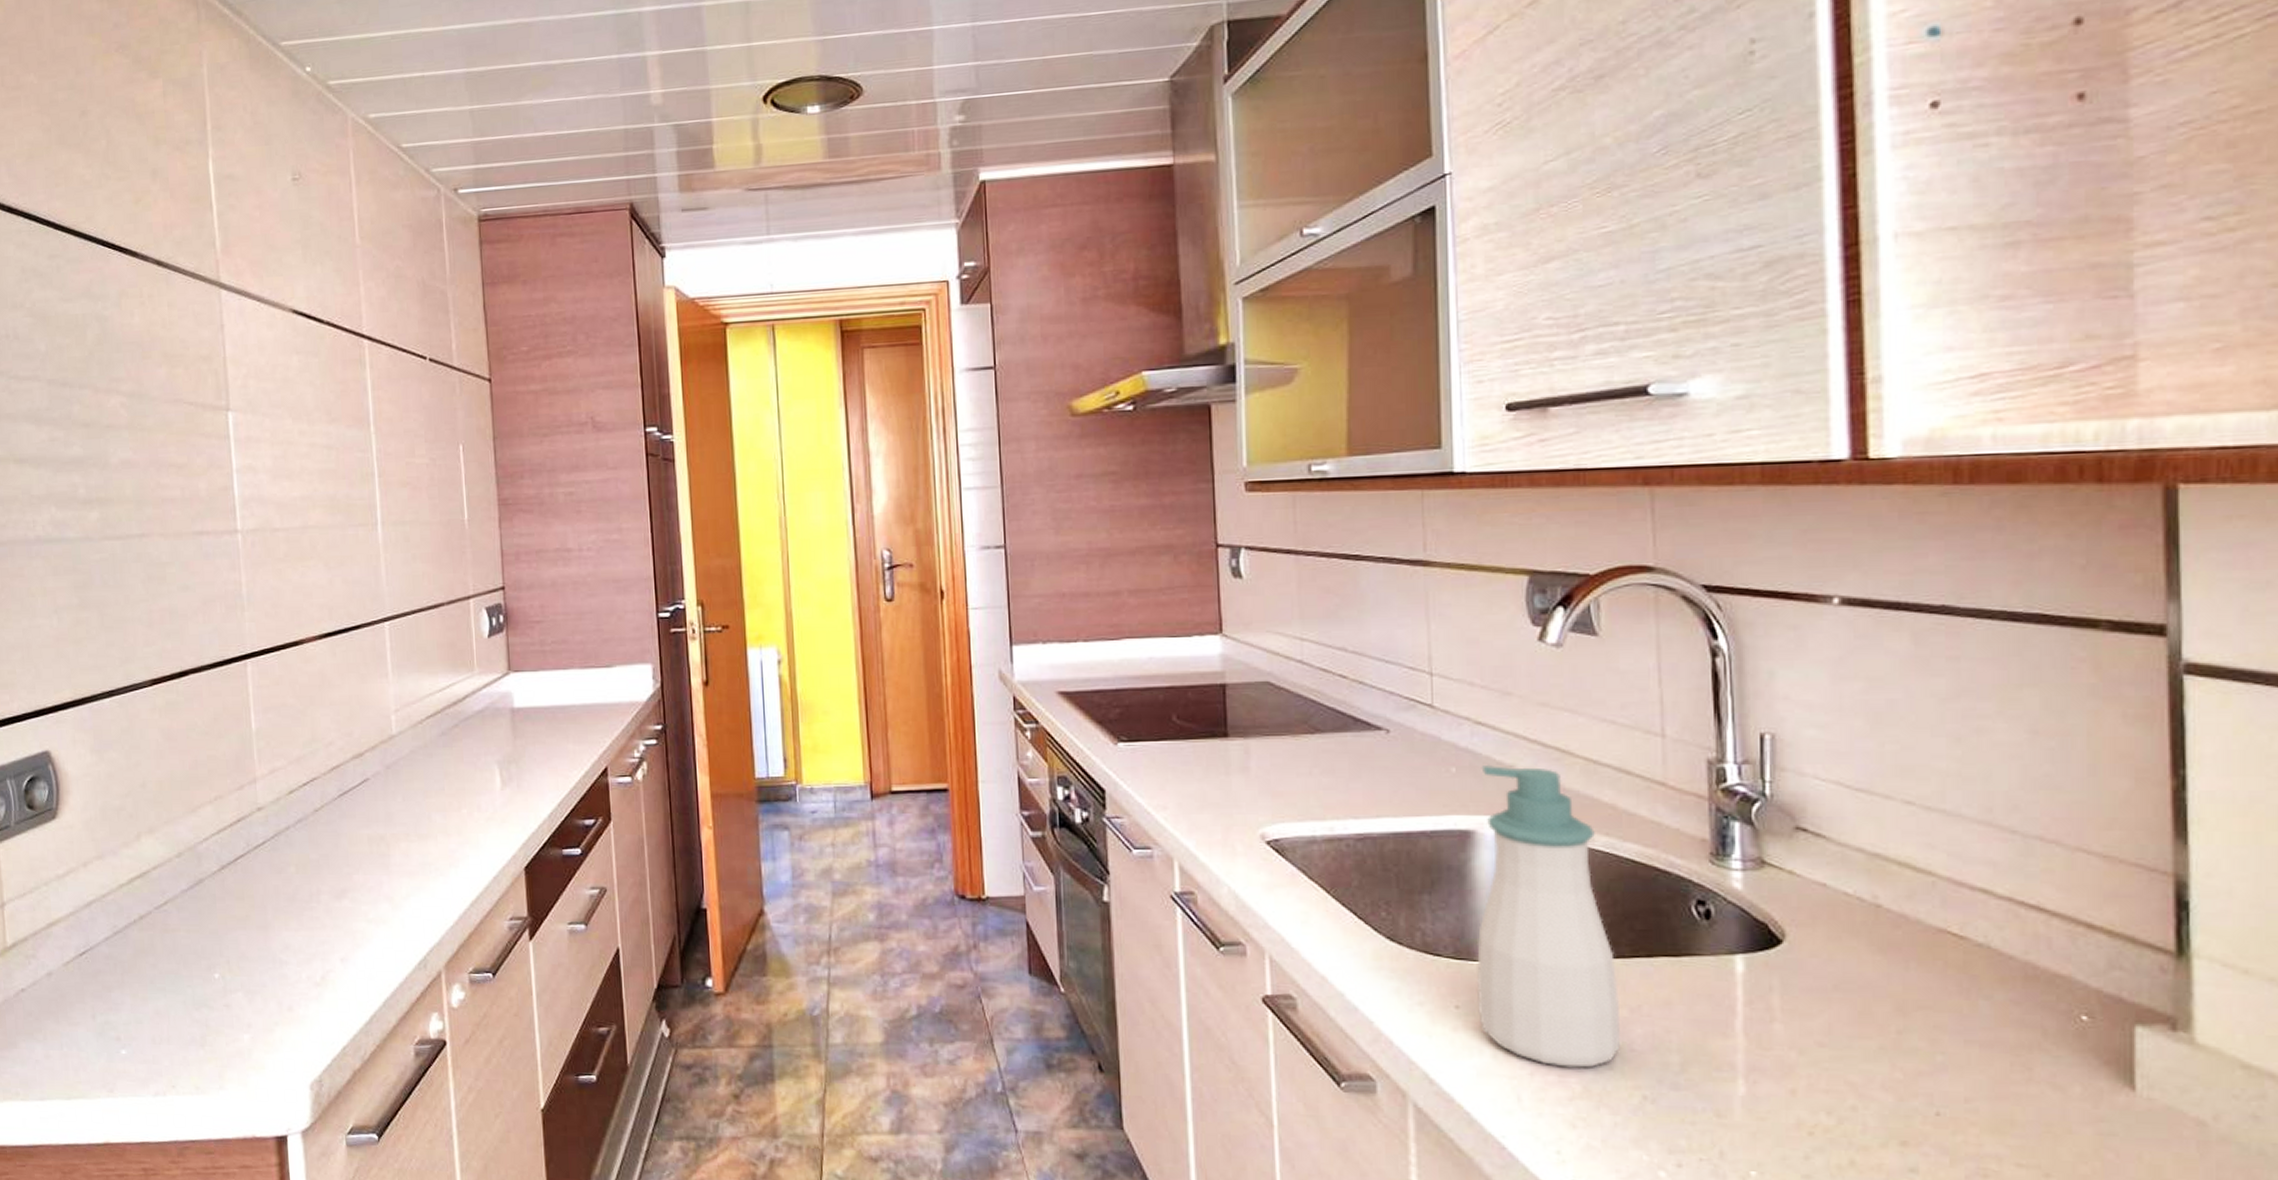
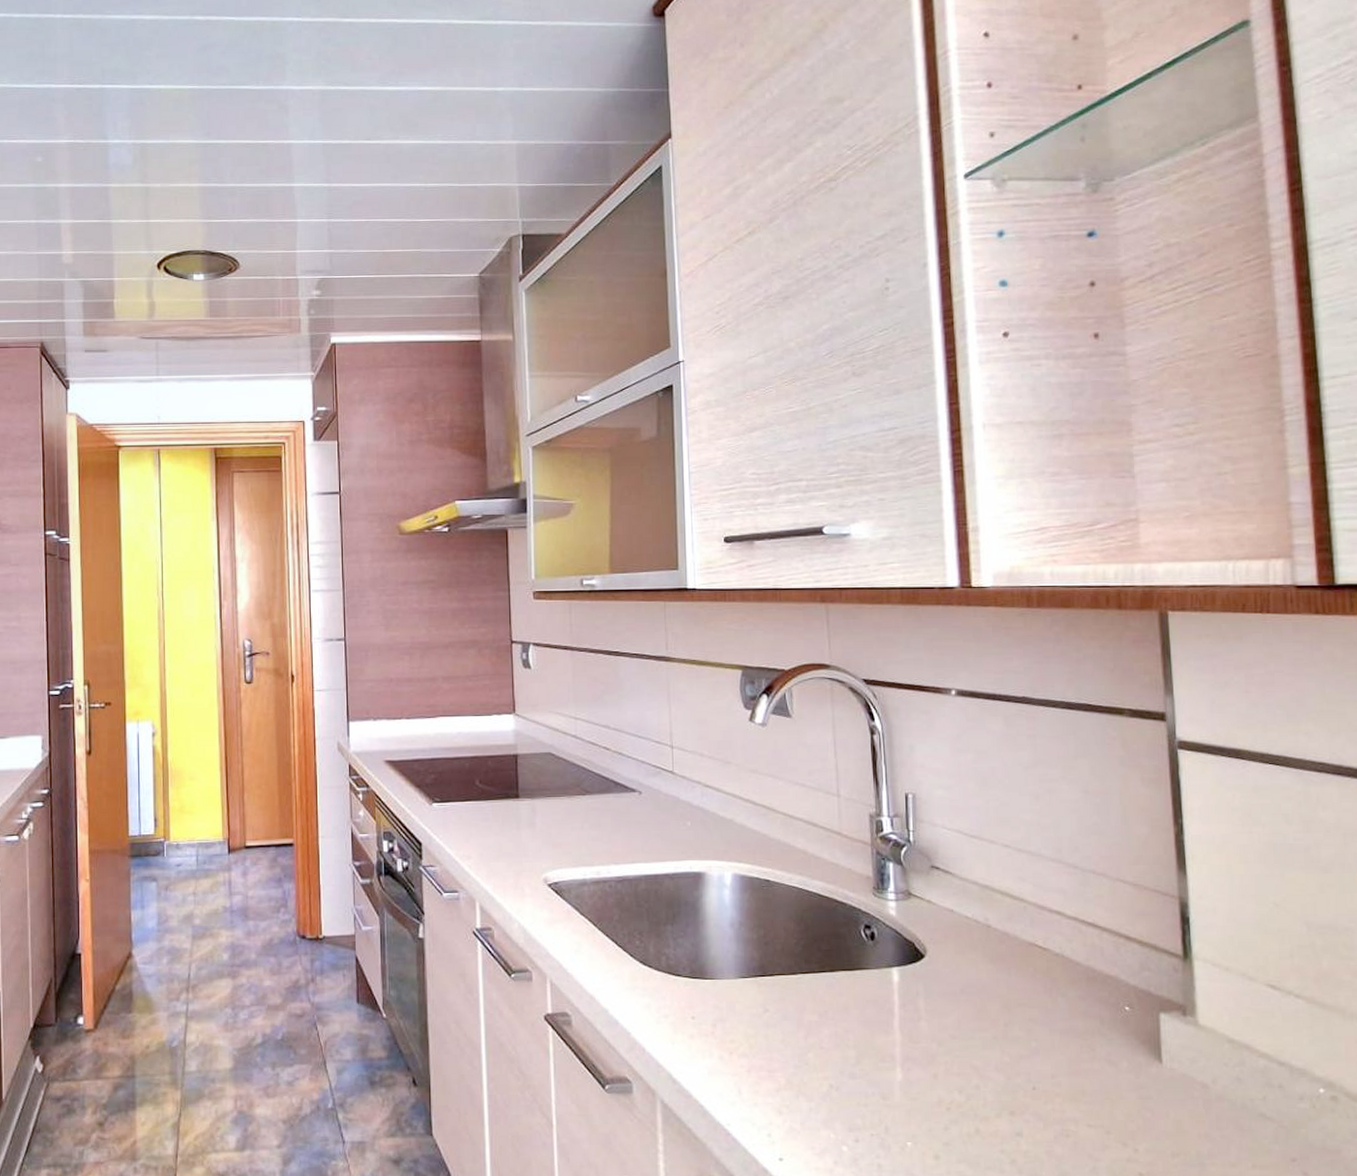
soap bottle: present [1476,764,1622,1068] -> none [707,819,814,1064]

